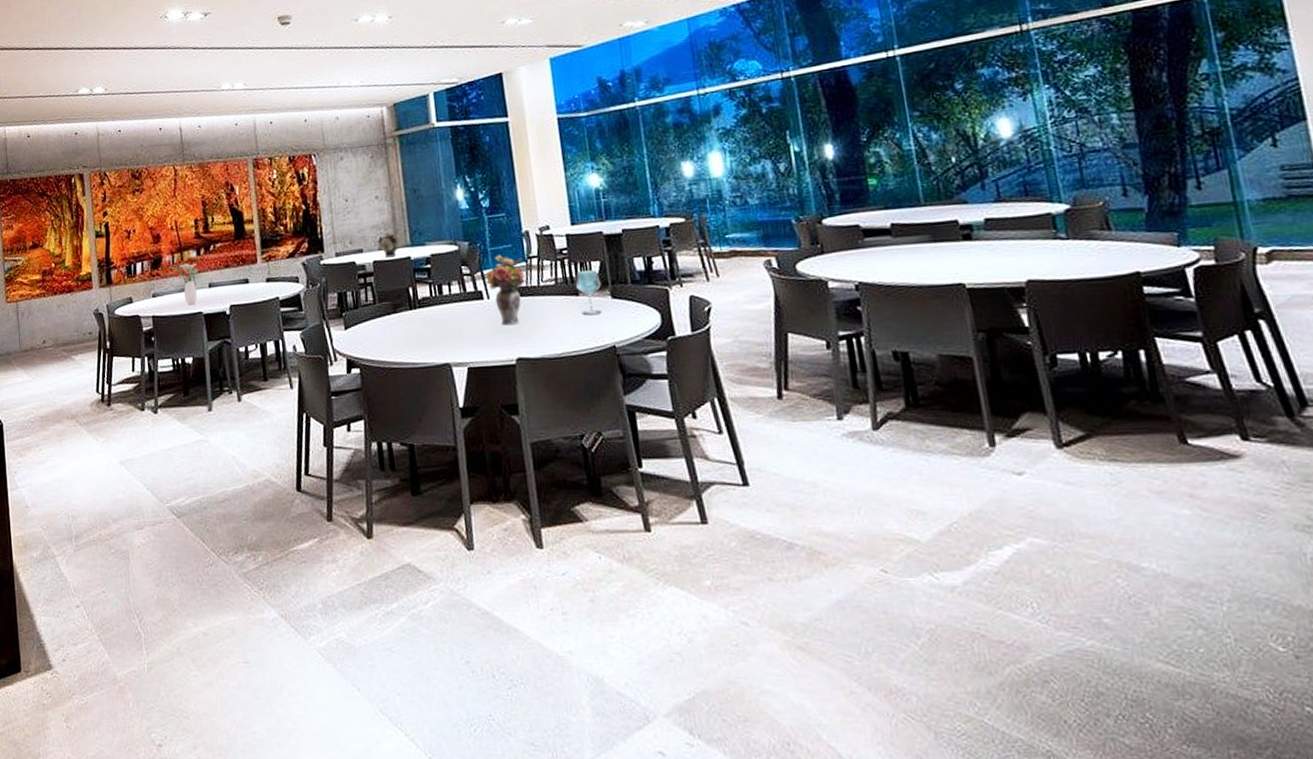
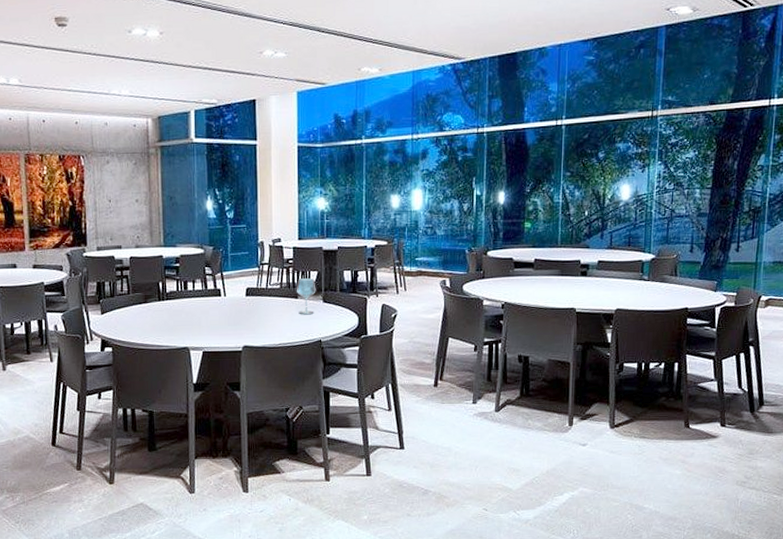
flower arrangement: present [377,231,401,258] -> none [135,232,155,255]
flower arrangement: present [485,254,526,326] -> none [223,259,257,319]

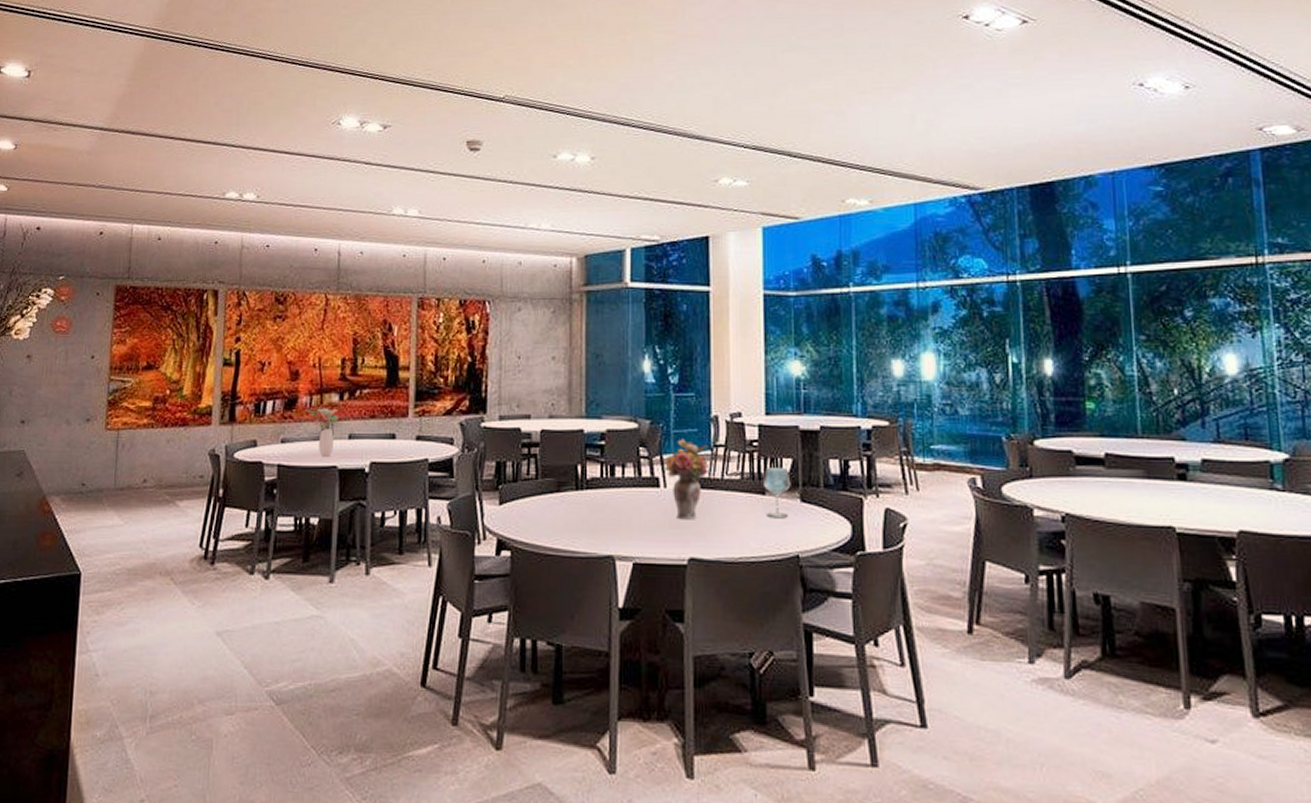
flower arrangement: none [223,259,257,319] -> present [663,439,709,520]

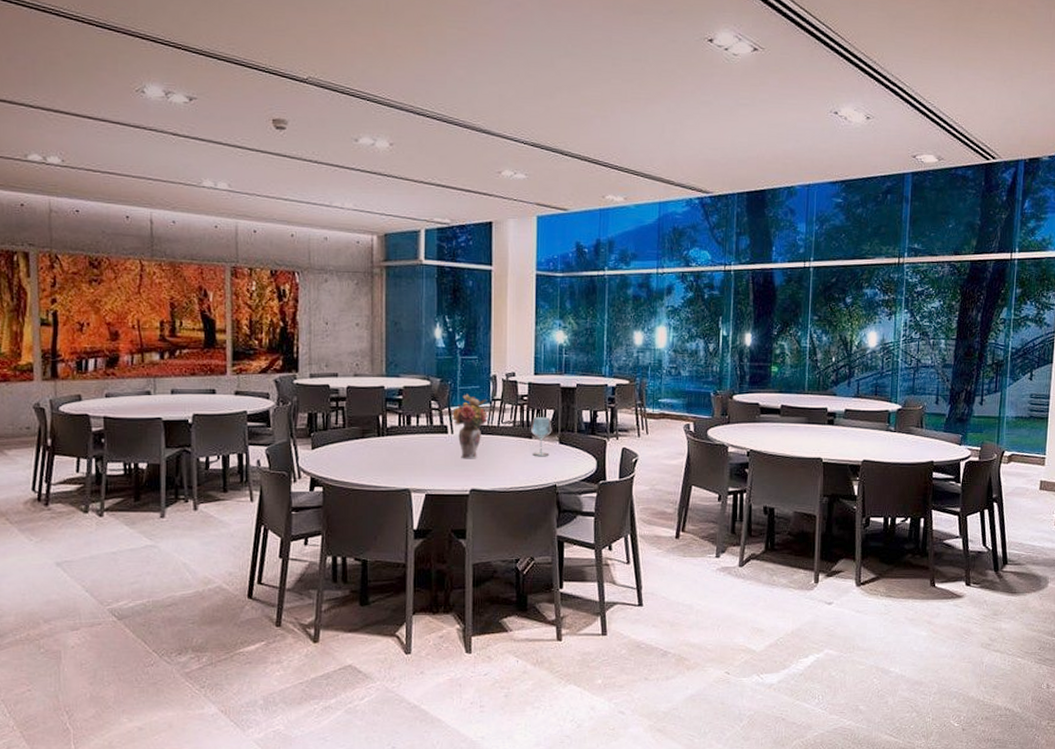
flower arrangement: present [305,408,339,458] -> none [127,366,160,411]

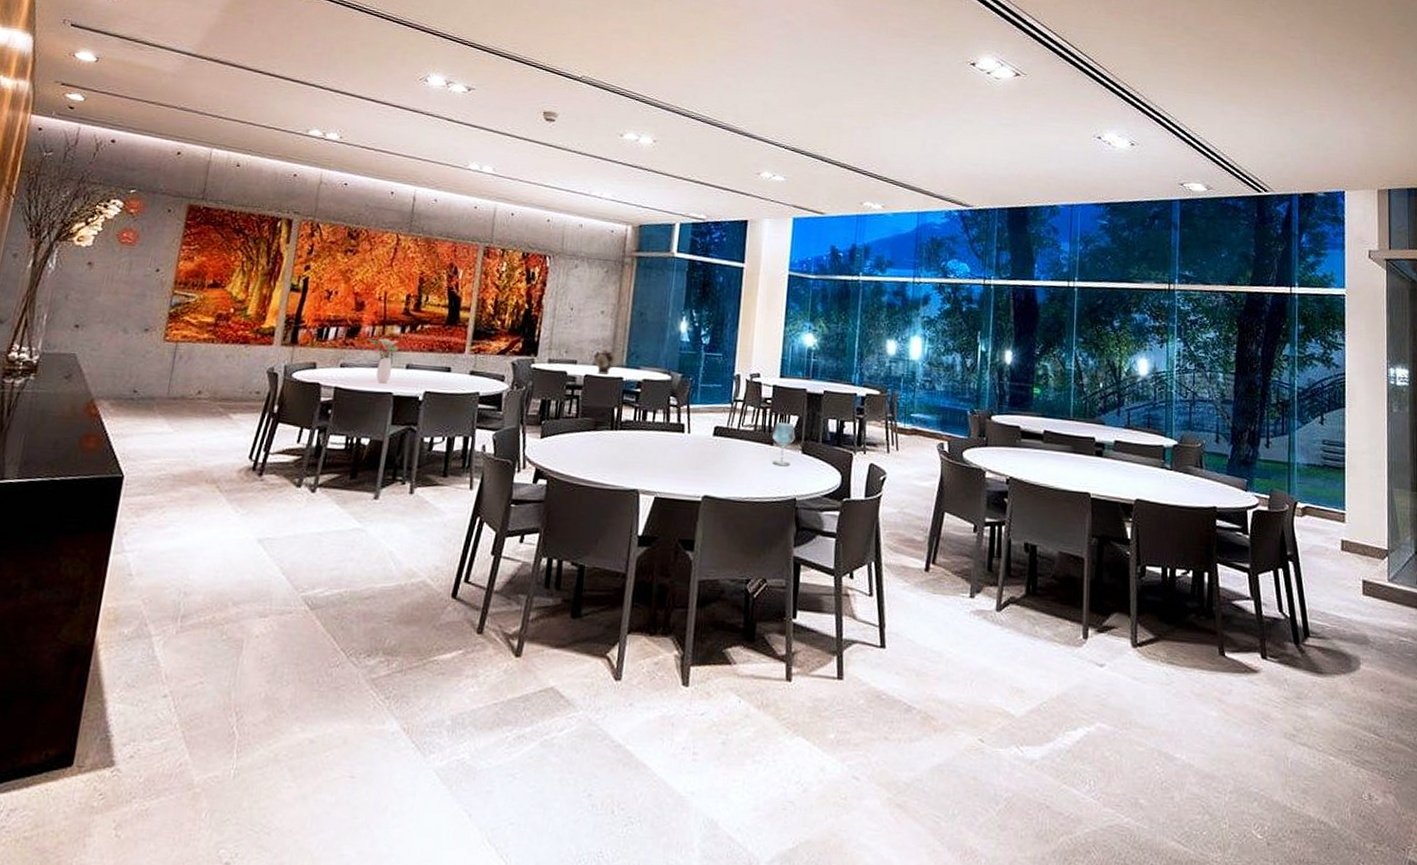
flower arrangement: none [127,366,160,411] -> present [366,338,399,385]
flower arrangement: none [353,359,377,385] -> present [593,348,617,375]
flower arrangement: present [451,394,488,459] -> none [689,392,728,463]

